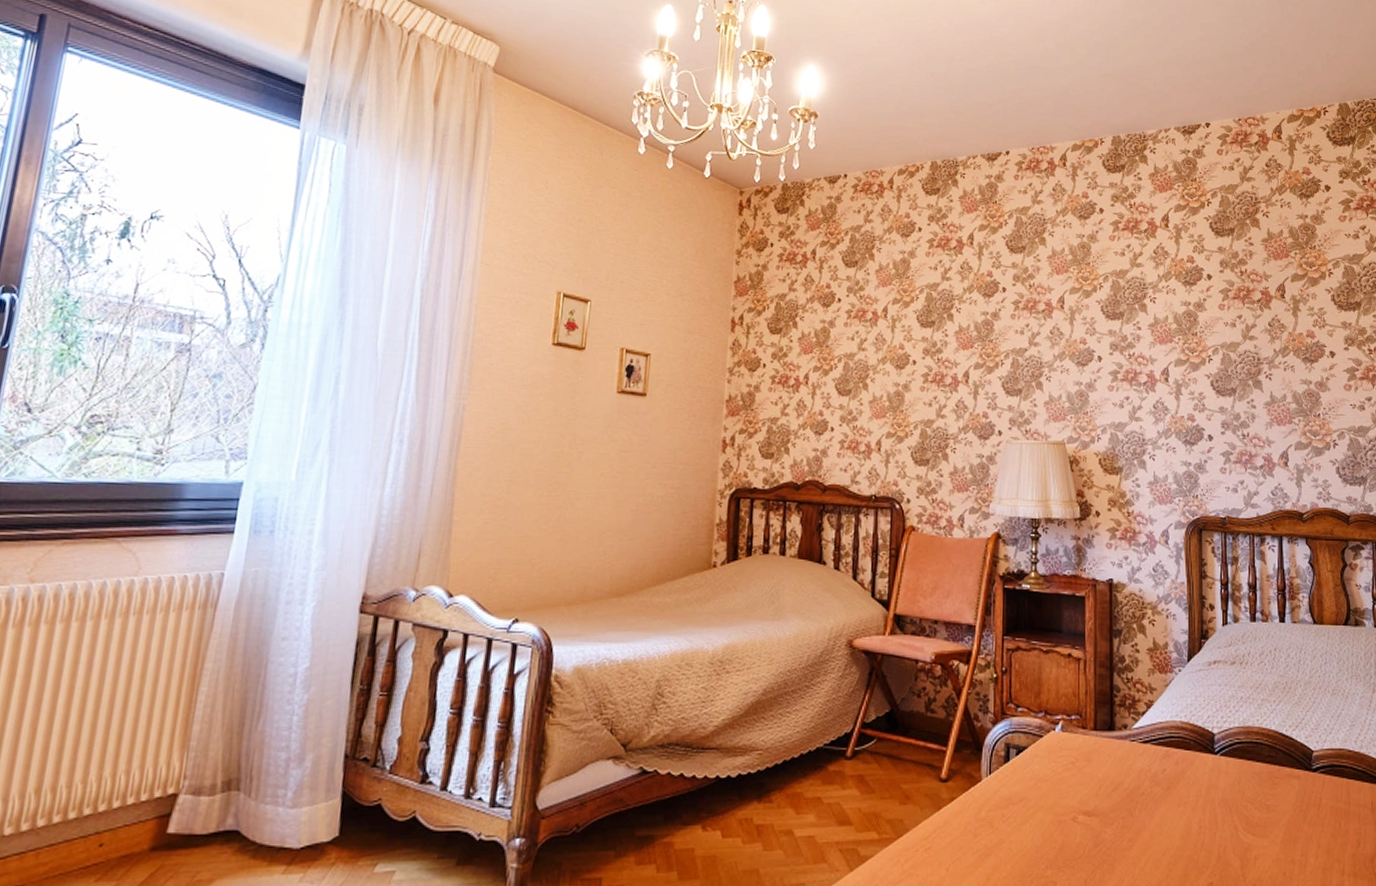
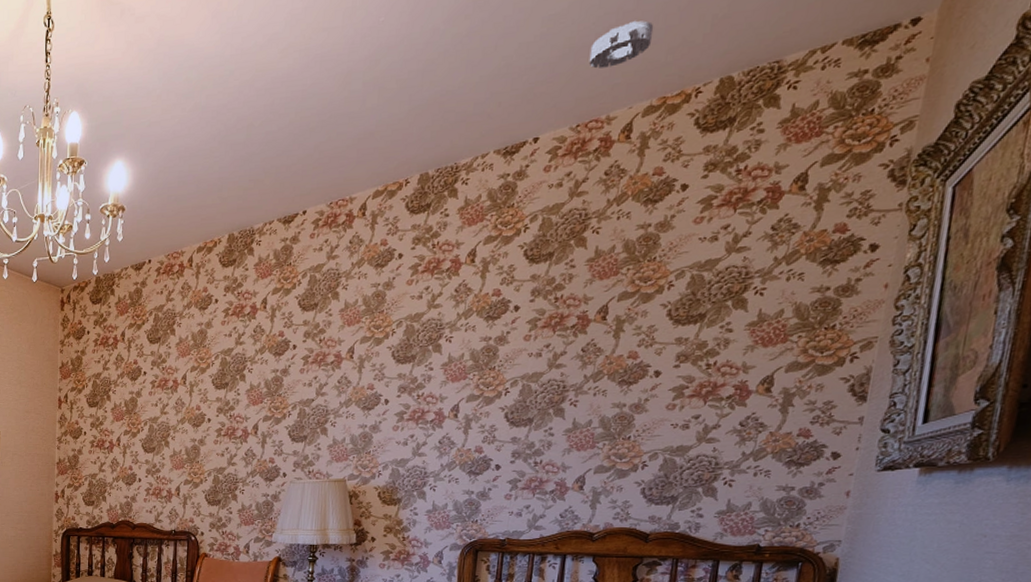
smoke detector: none [1241,43,1286,76] -> present [589,20,654,69]

